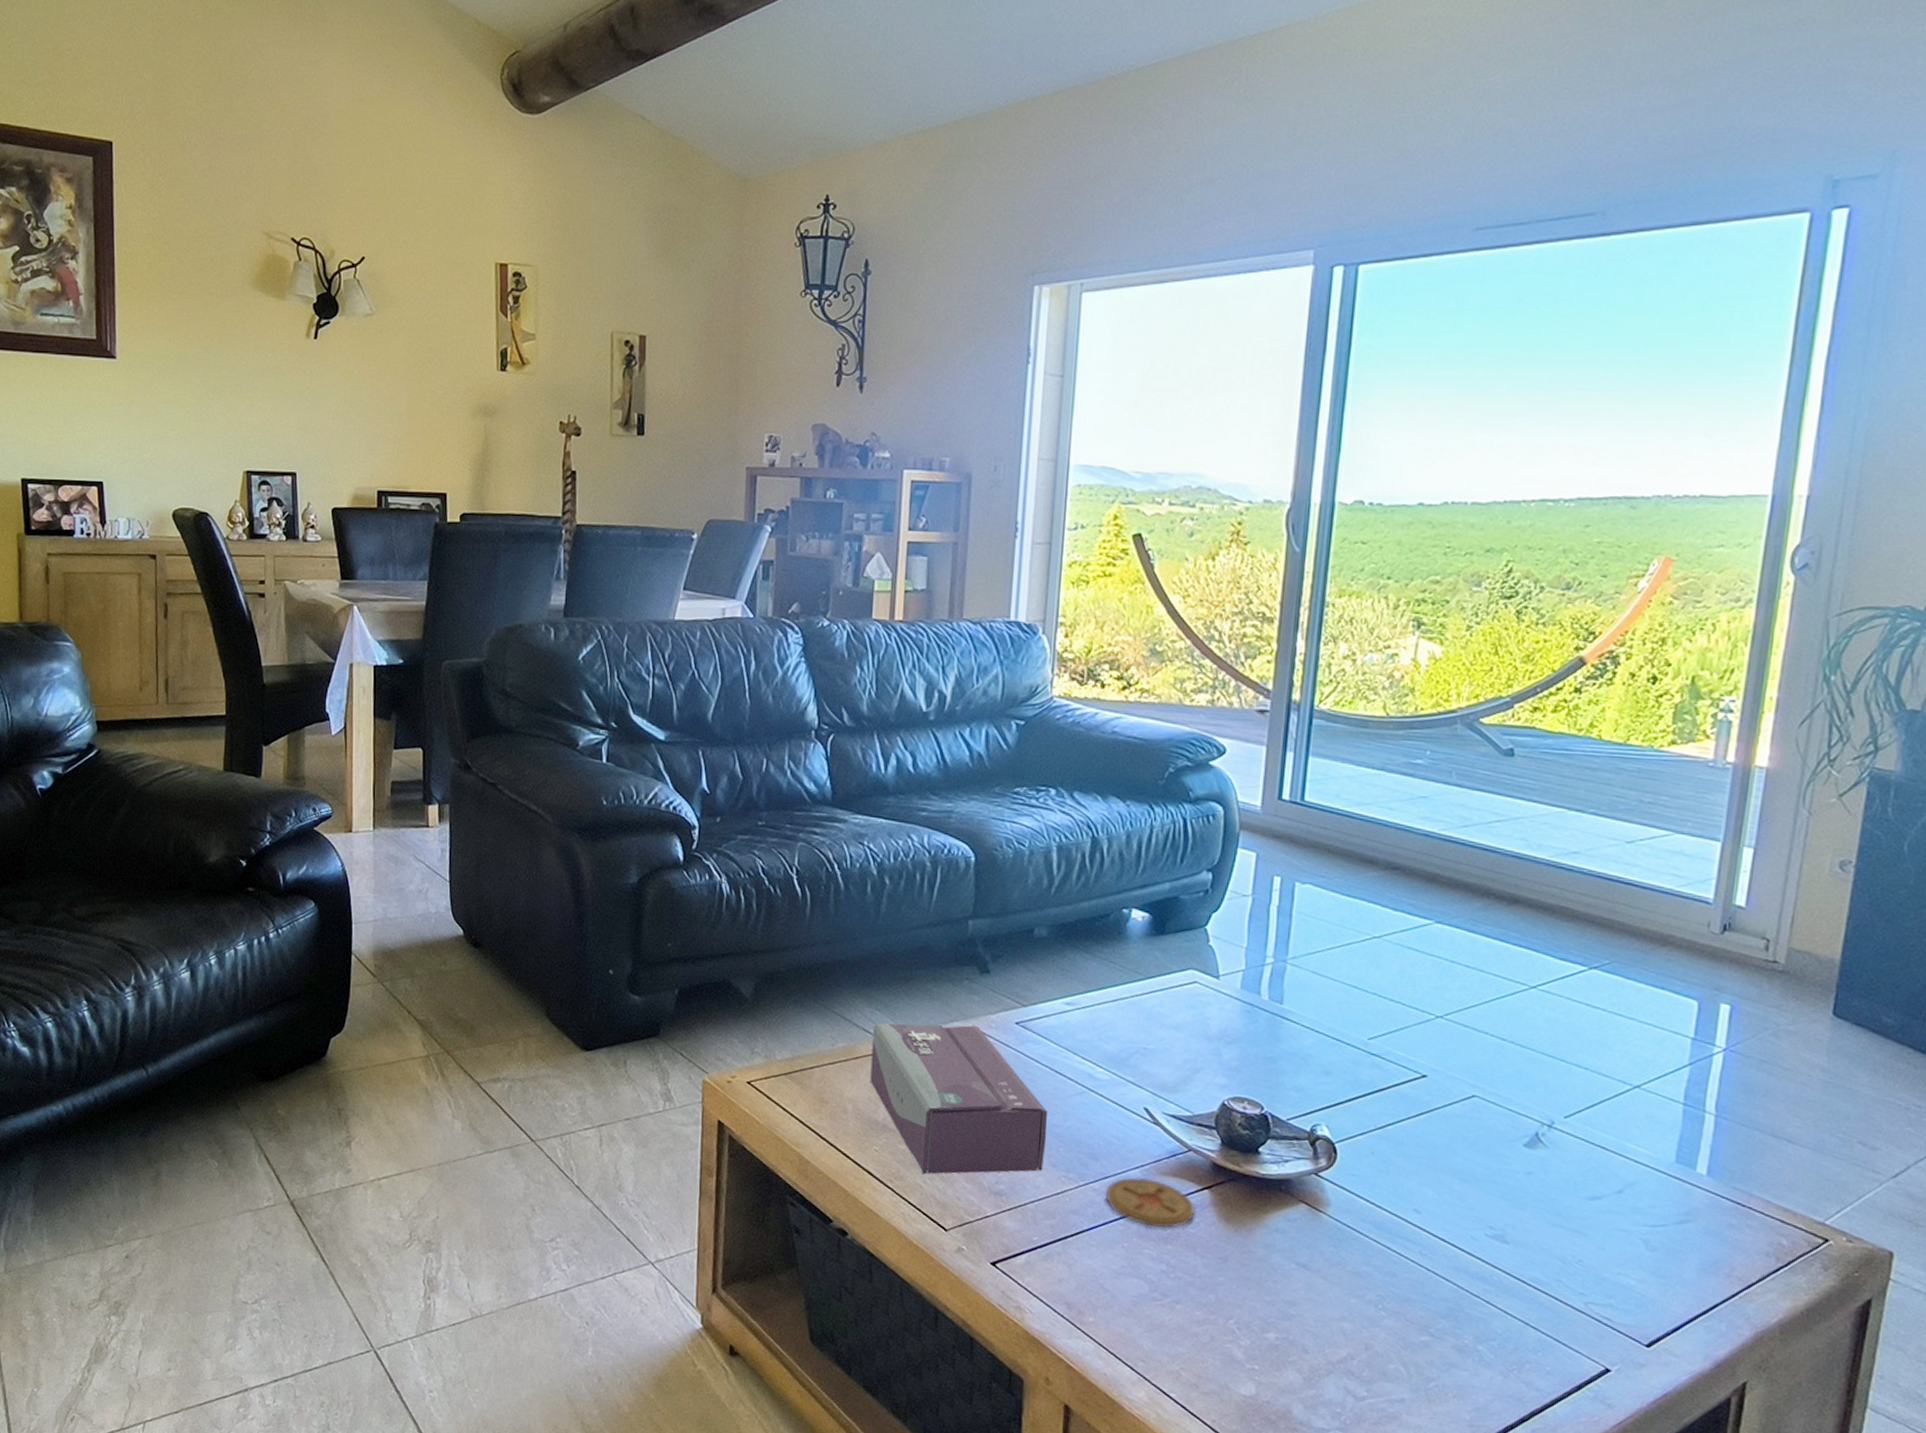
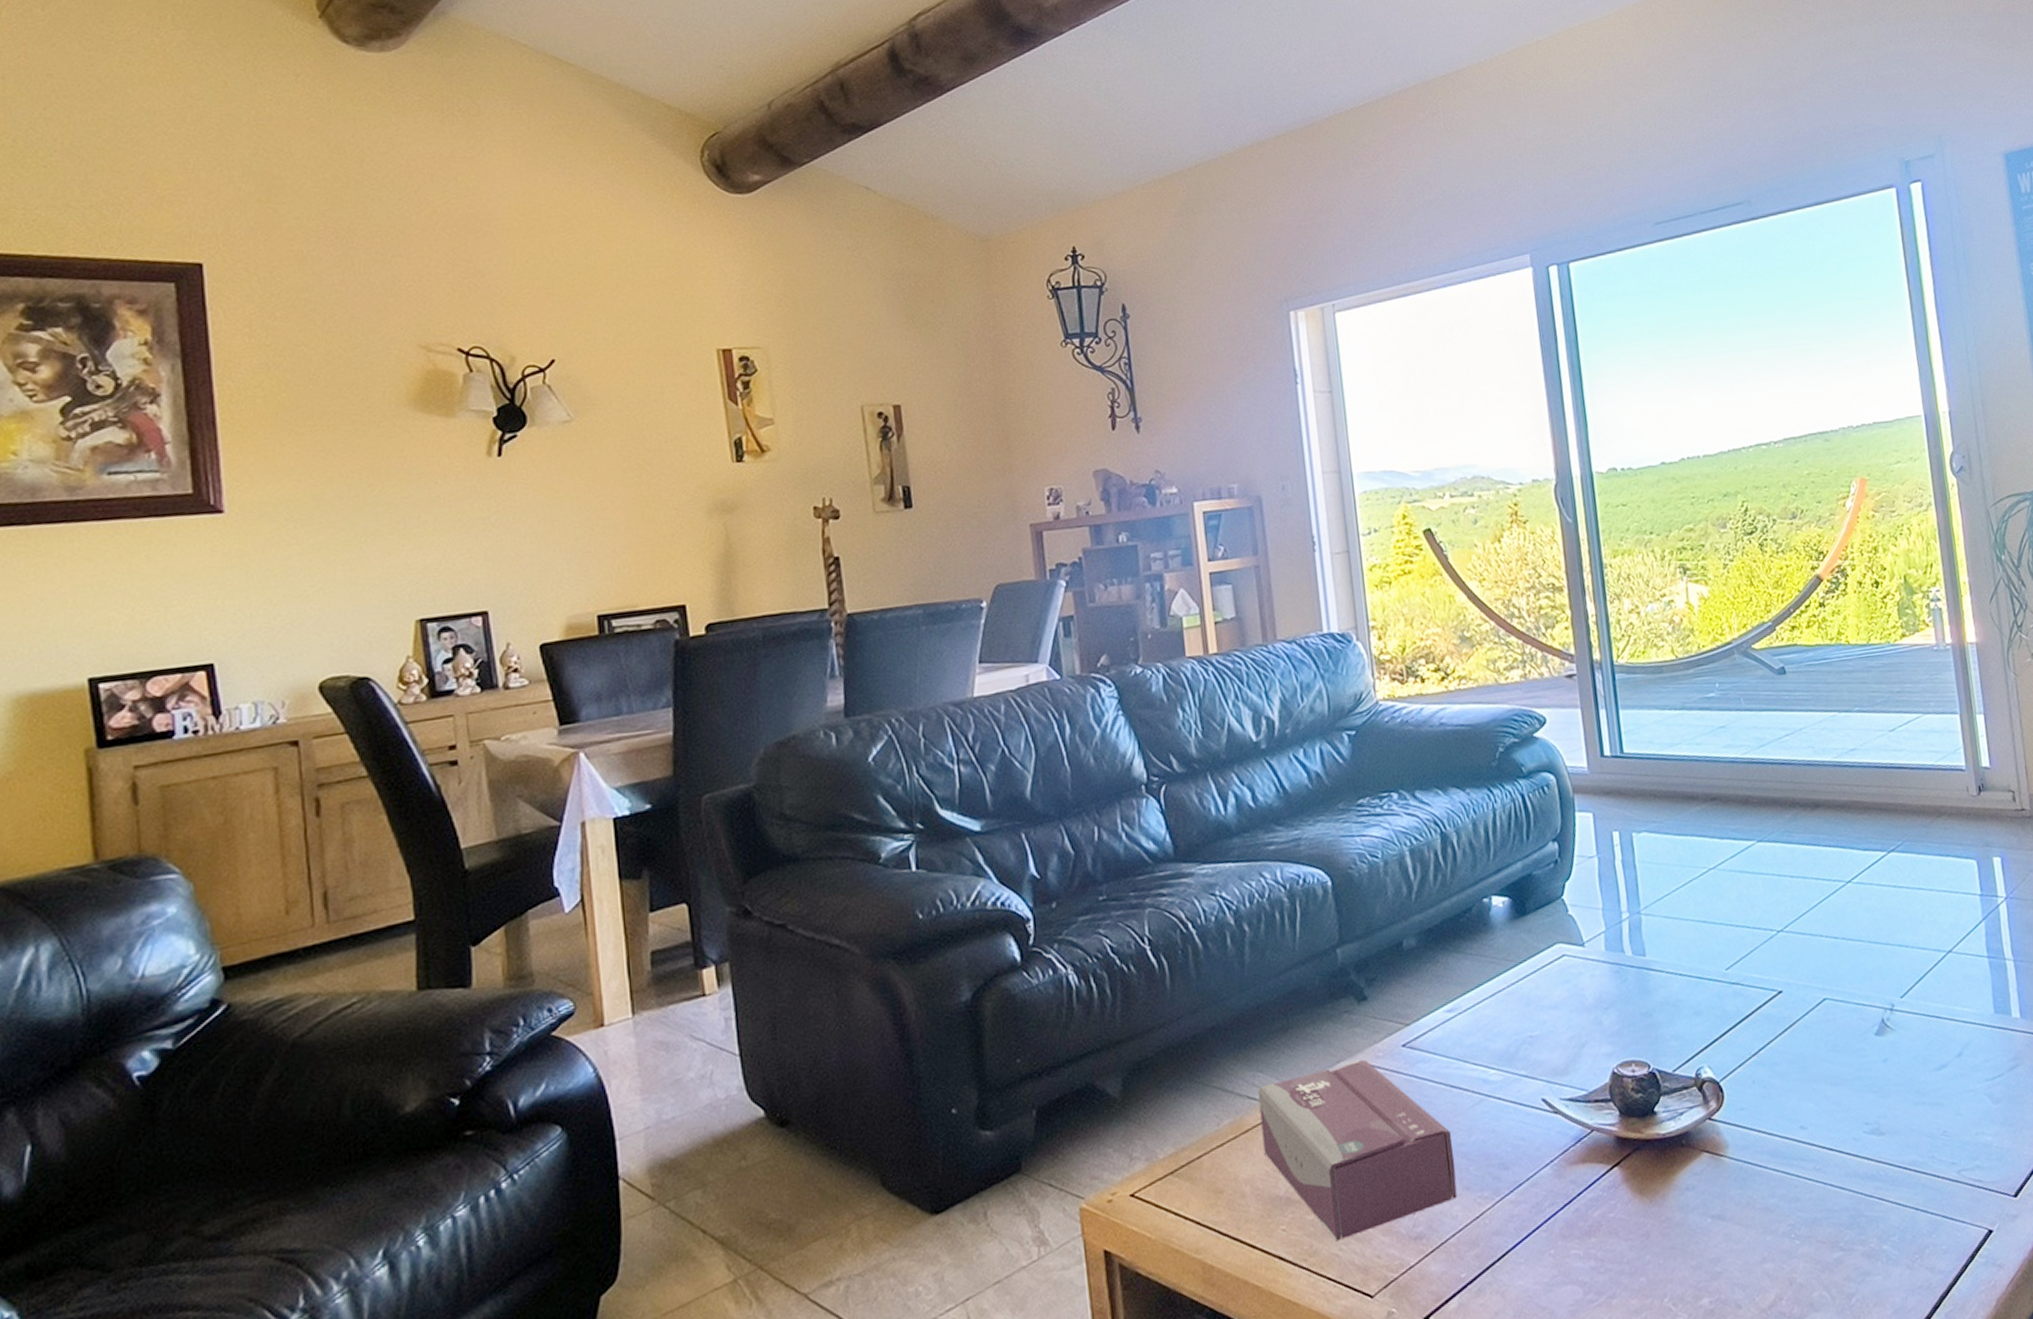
coaster: present [1106,1177,1195,1228] -> none [1522,1172,1610,1226]

